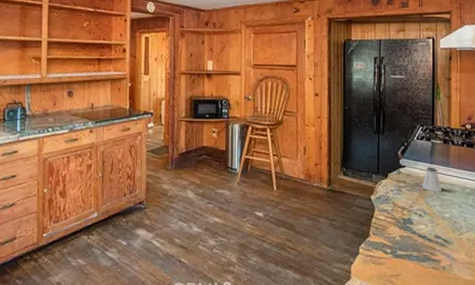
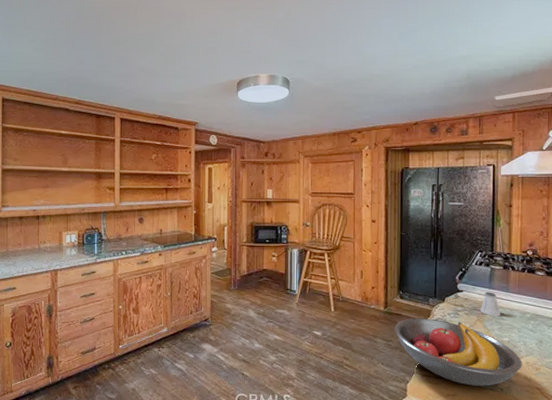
fruit bowl: none [338,196,463,265] -> present [394,318,522,386]

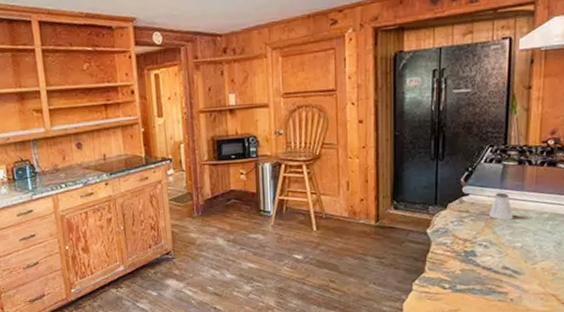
fruit bowl: present [394,318,522,386] -> none [387,229,537,299]

